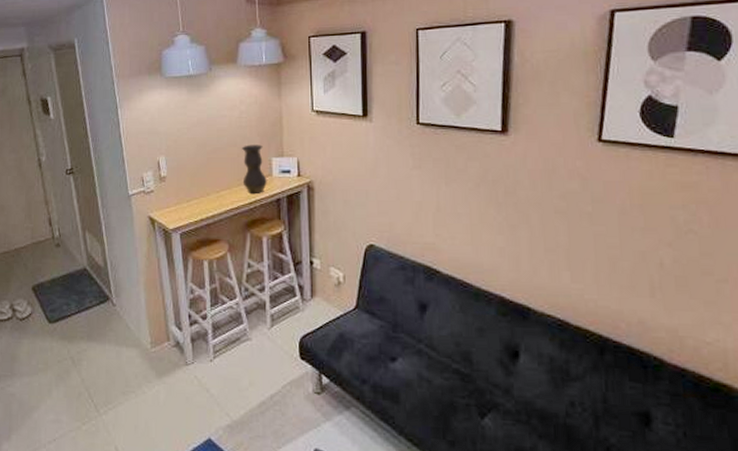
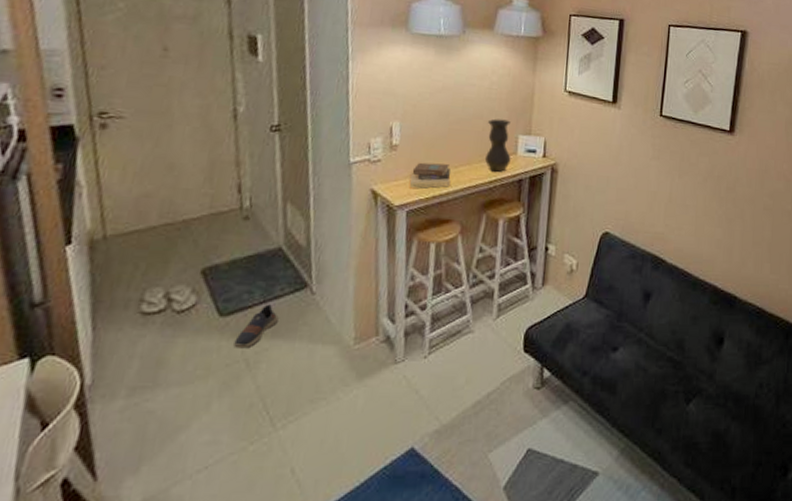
shoe: none [62,314,91,349] -> present [234,304,279,349]
books: none [179,190,214,214] -> present [409,162,451,189]

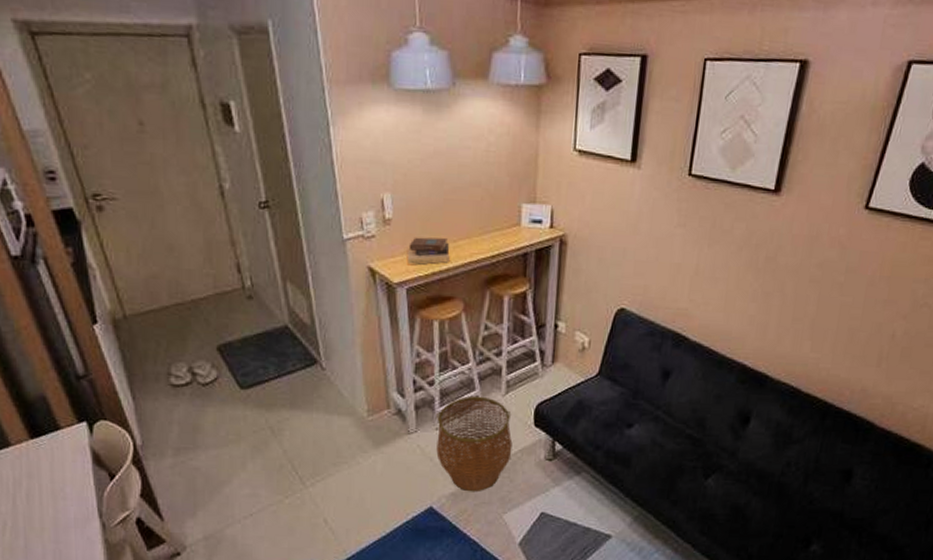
shoe: present [234,304,279,349] -> none [258,378,294,418]
basket: none [422,320,502,428] -> present [436,396,513,492]
vase: present [484,118,511,172] -> none [485,186,514,246]

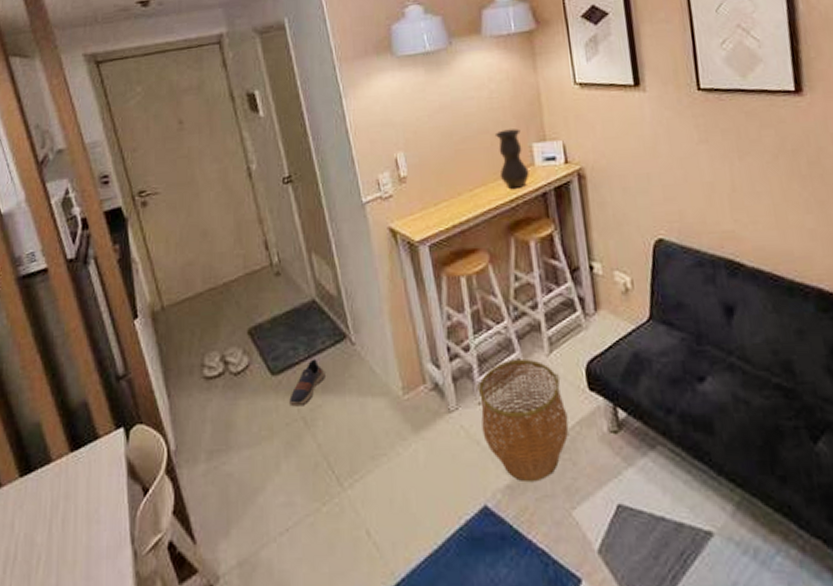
shoe: none [258,378,294,418] -> present [289,359,325,407]
books: present [406,237,450,266] -> none [425,189,468,221]
vase: none [485,186,514,246] -> present [496,128,529,189]

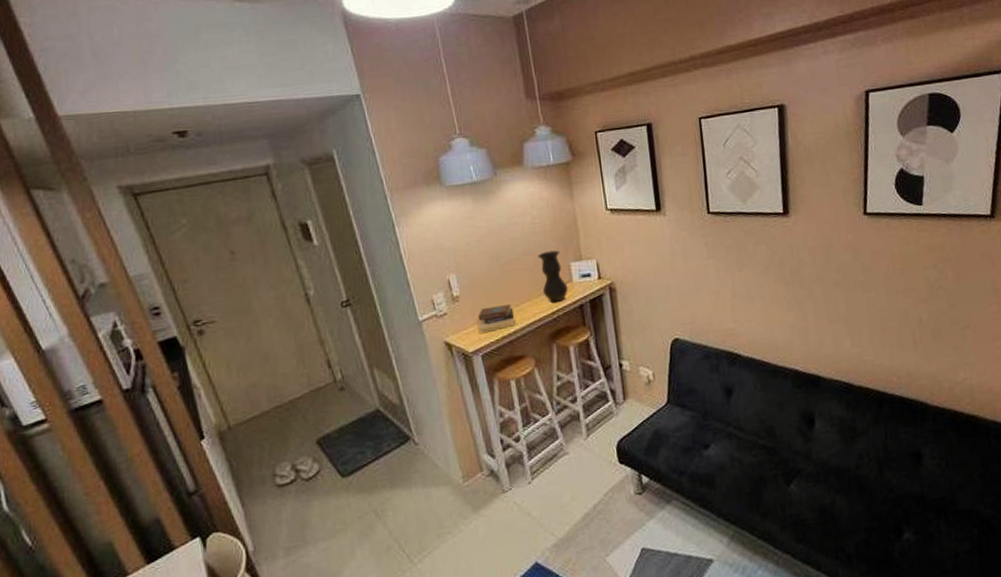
shoe: present [289,359,325,407] -> none [360,460,393,502]
books: none [425,189,468,221] -> present [476,305,516,334]
basket: present [477,358,569,483] -> none [527,443,604,540]

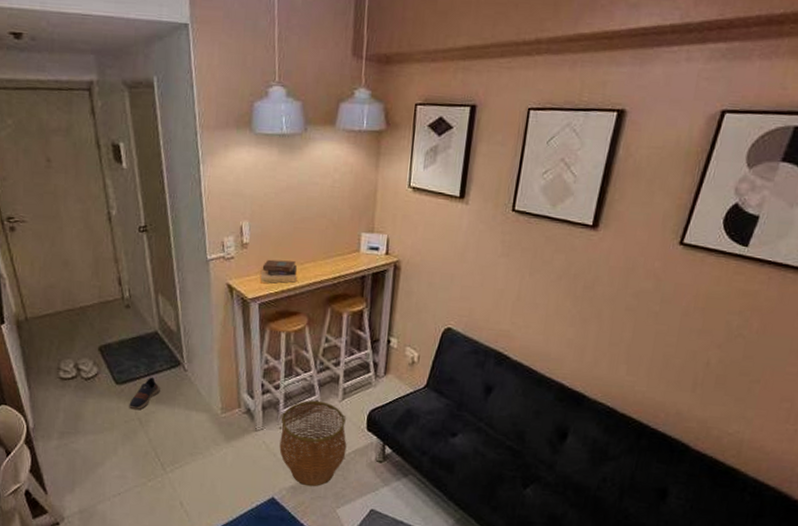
shoe: none [360,460,393,502] -> present [129,377,160,410]
basket: none [527,443,604,540] -> present [279,400,347,487]
vase: present [538,250,568,303] -> none [328,217,354,269]

